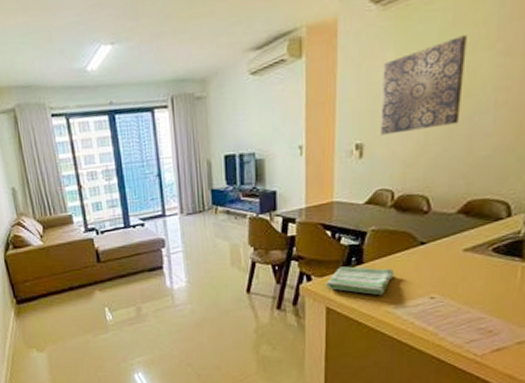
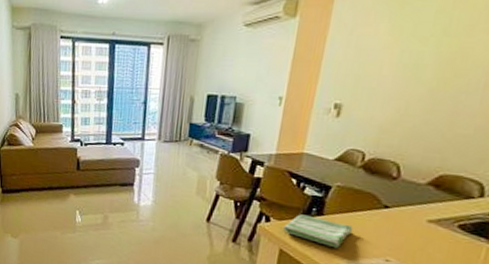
wall art: present [381,36,467,135] -> none [361,17,466,100]

